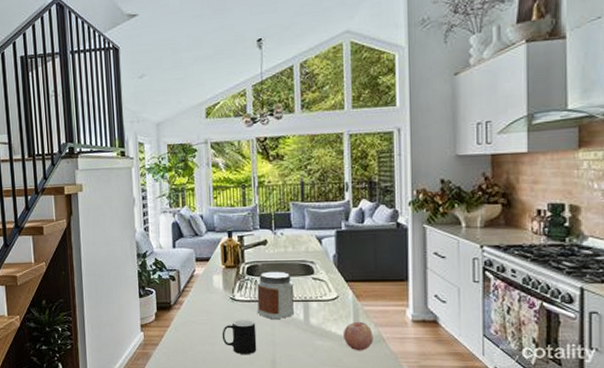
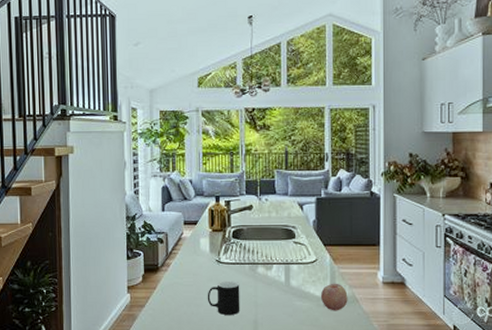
jar: present [257,271,295,319] -> none [241,235,277,280]

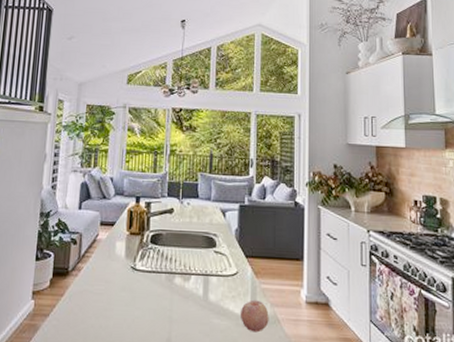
cup: present [207,281,240,315] -> none [118,290,155,331]

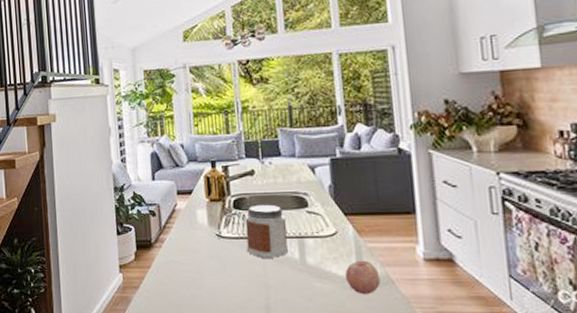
jar: none [156,241,196,293] -> present [245,204,289,258]

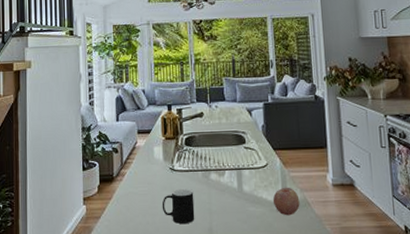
cup: none [208,258,248,298] -> present [162,188,195,224]
jar: present [245,204,289,258] -> none [194,141,230,187]

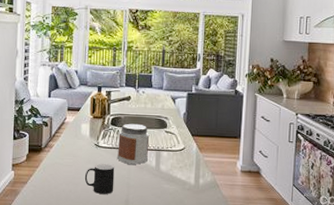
jar: none [194,141,230,187] -> present [116,123,150,165]
fruit: present [272,187,300,216] -> none [186,169,210,195]

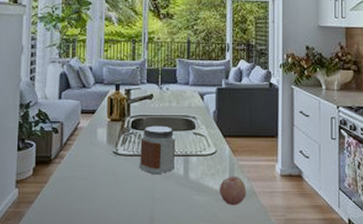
cup: present [84,163,115,194] -> none [101,174,137,211]
fruit: none [186,169,210,195] -> present [219,176,246,206]

